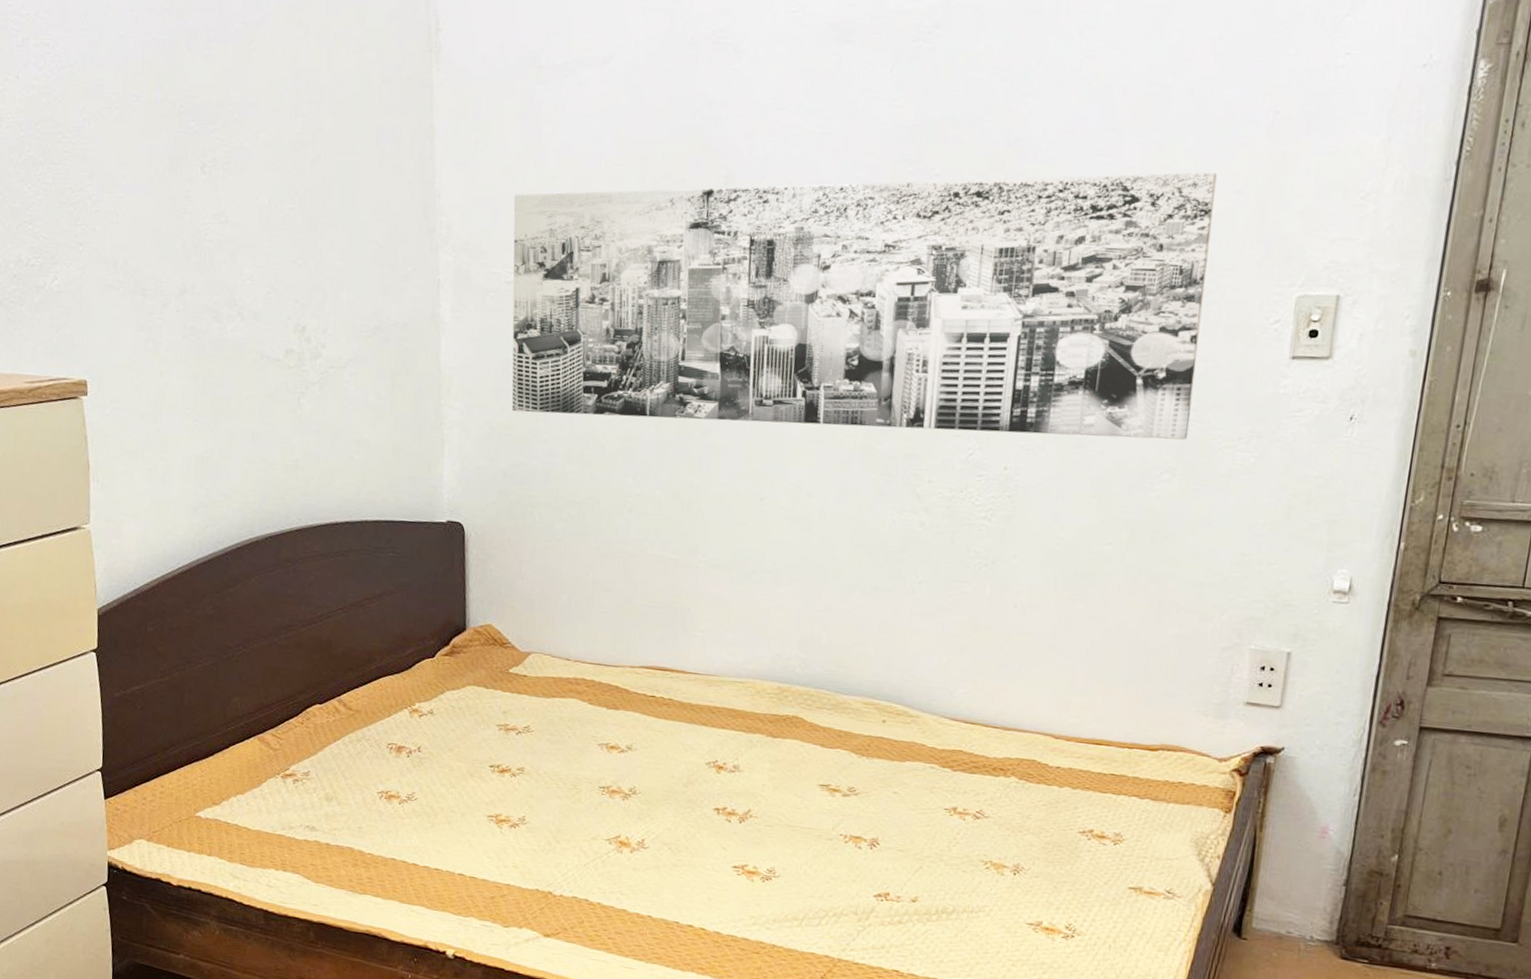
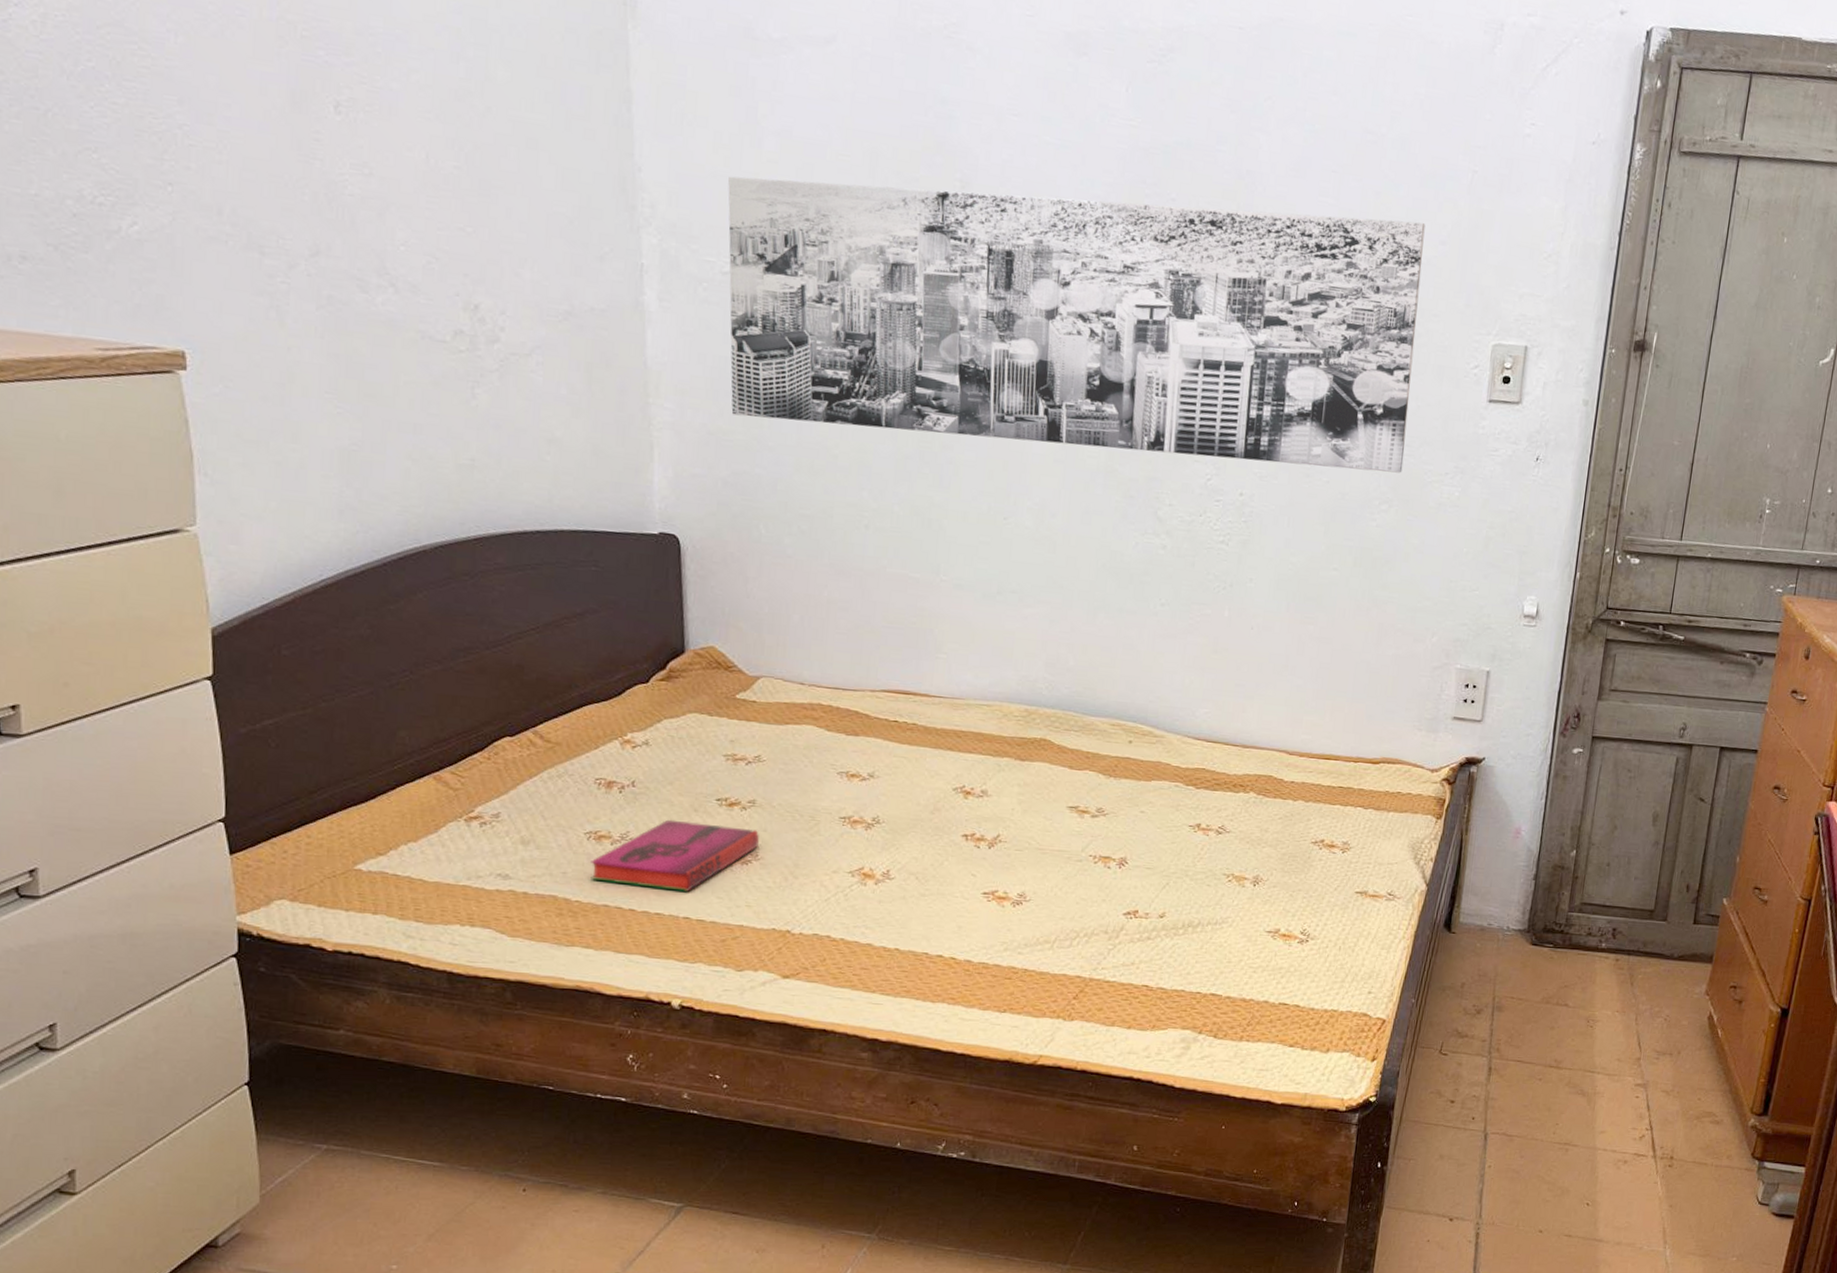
hardback book: none [381,783,527,851] -> present [590,819,759,893]

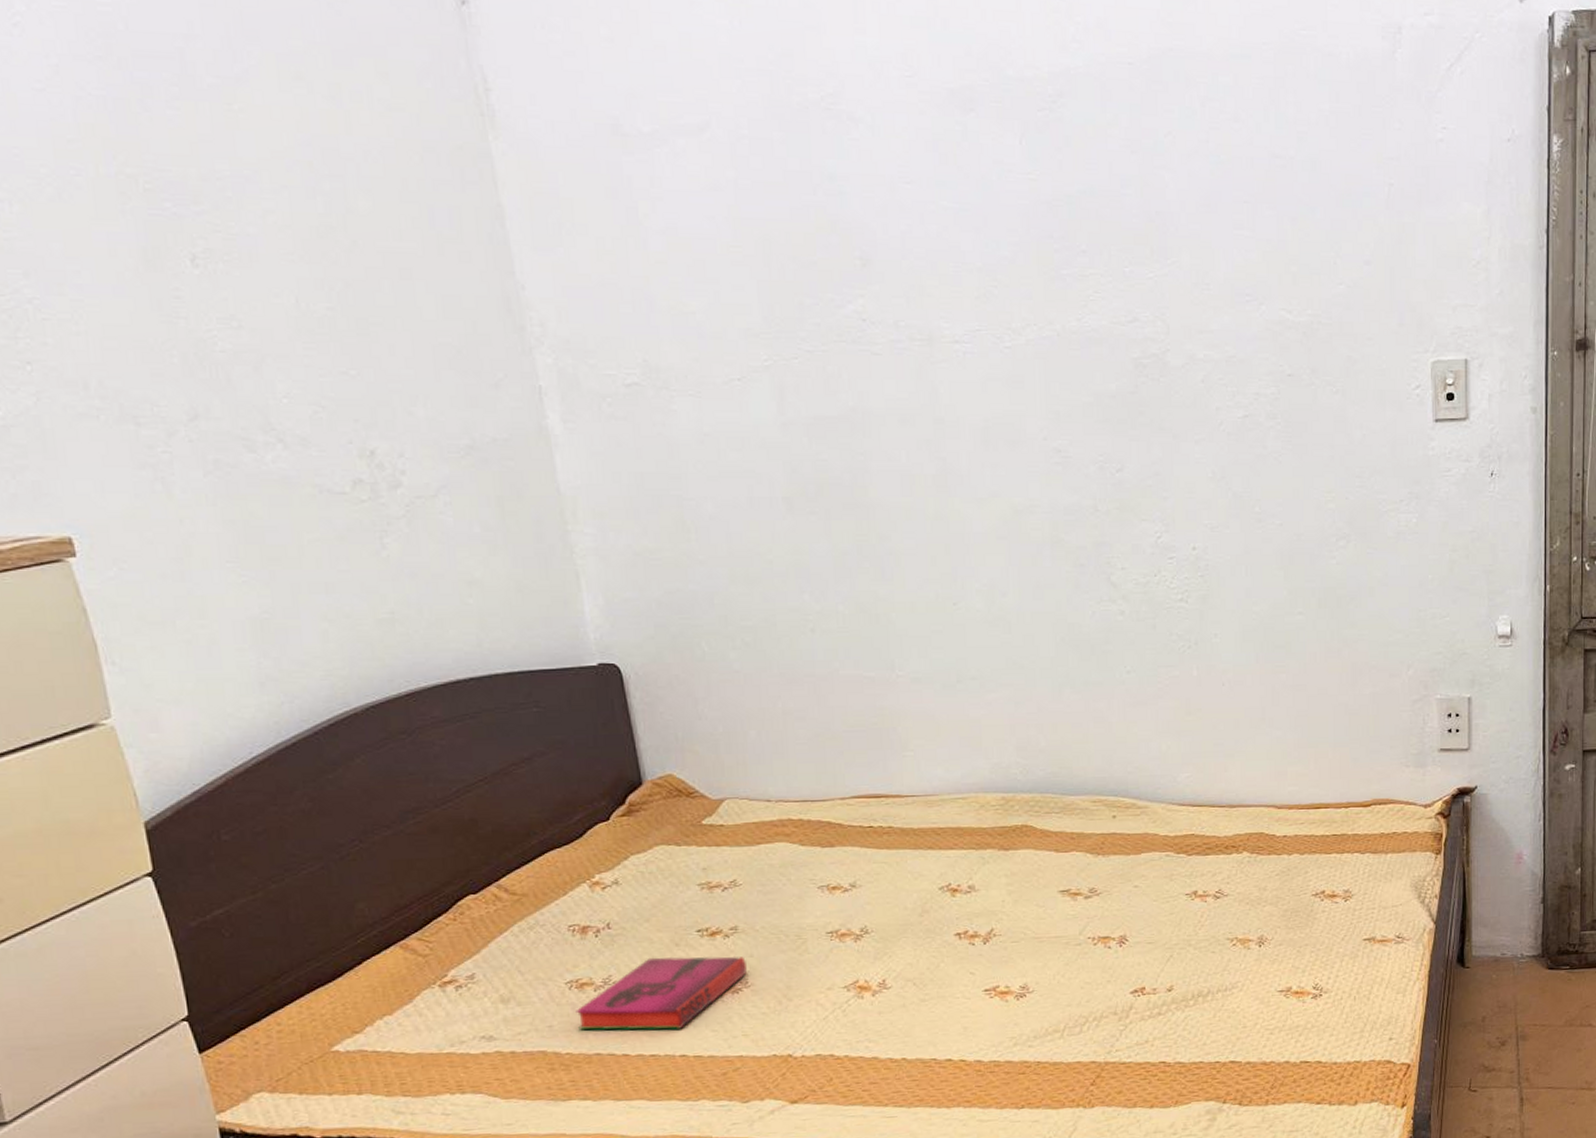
wall art: present [728,176,1426,473] -> none [618,244,1356,532]

